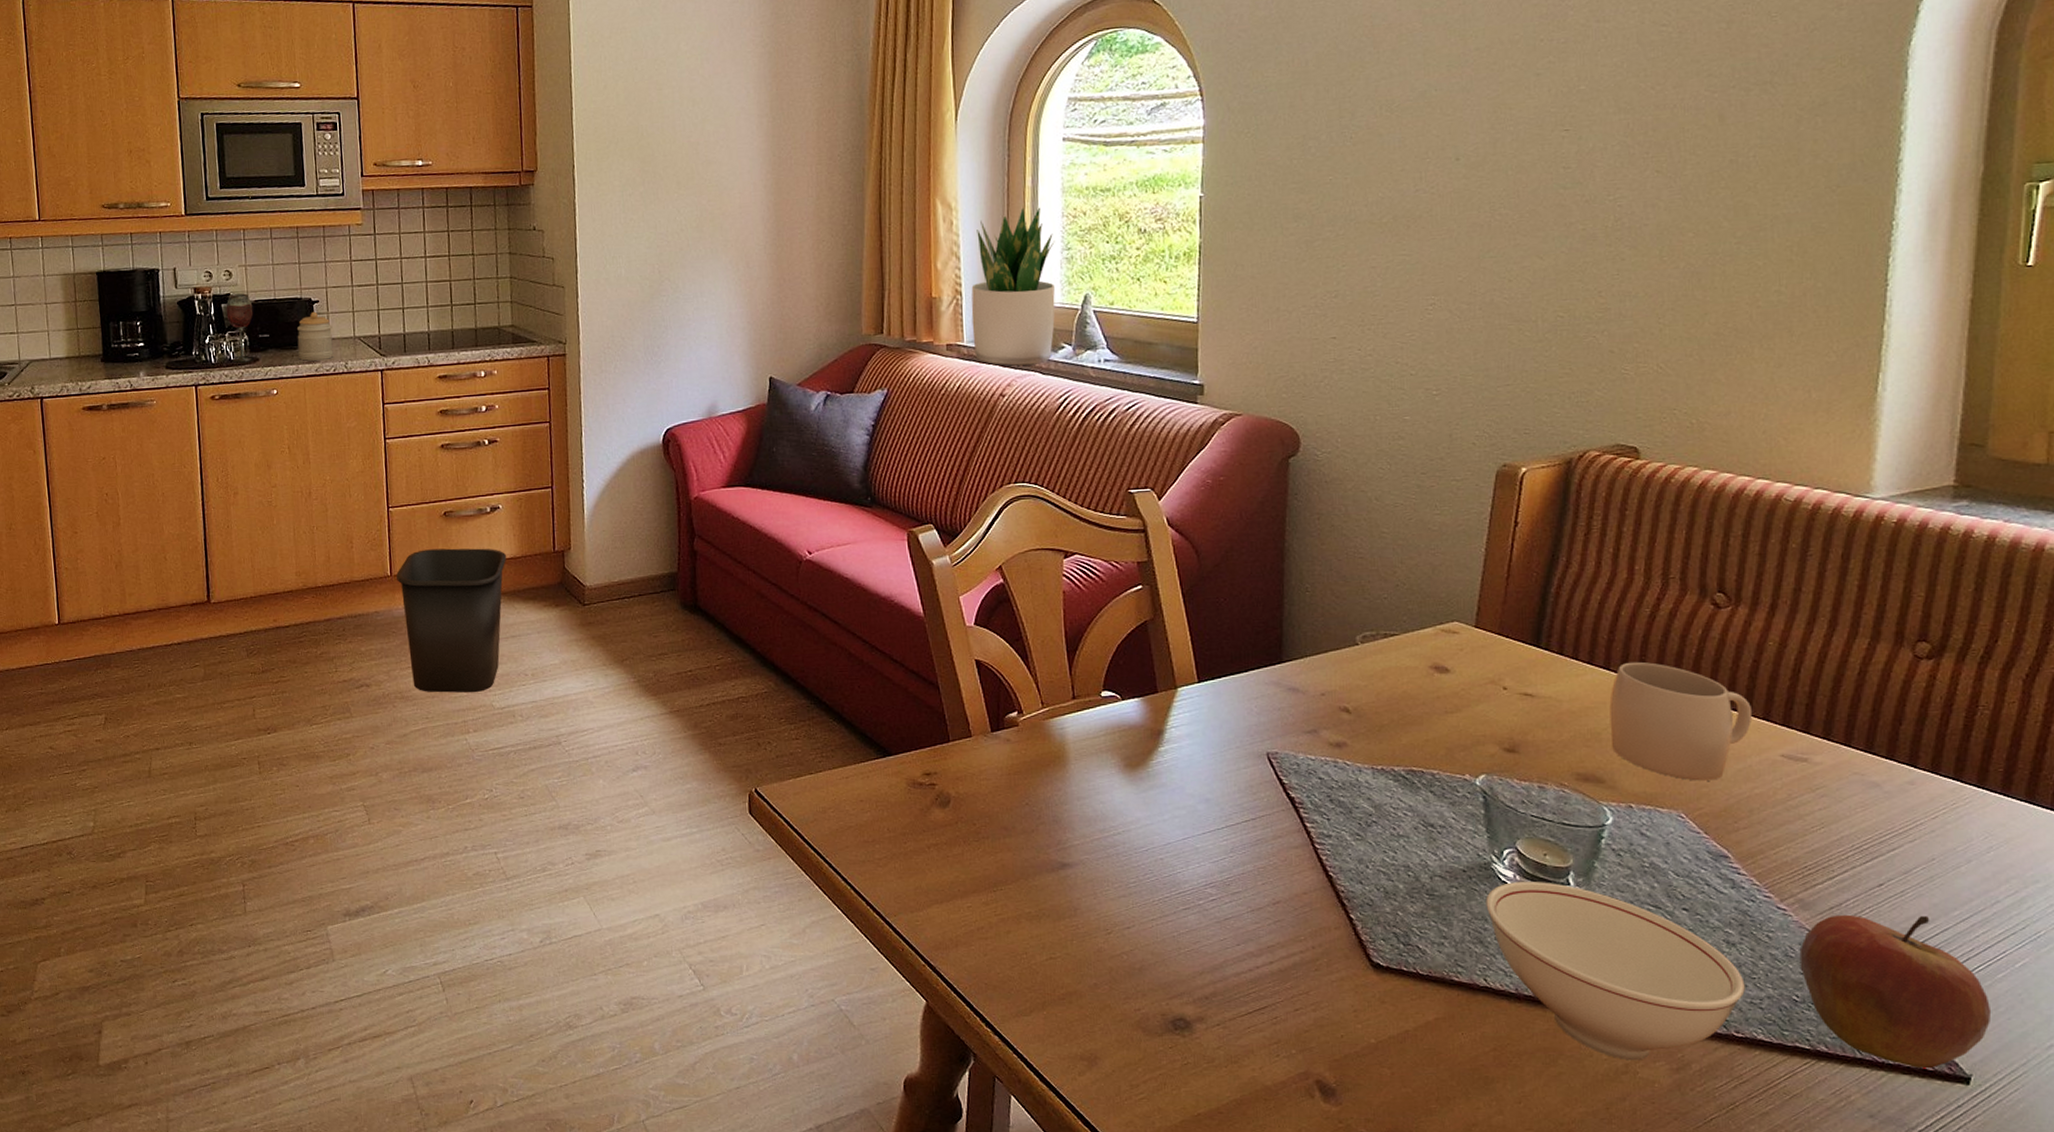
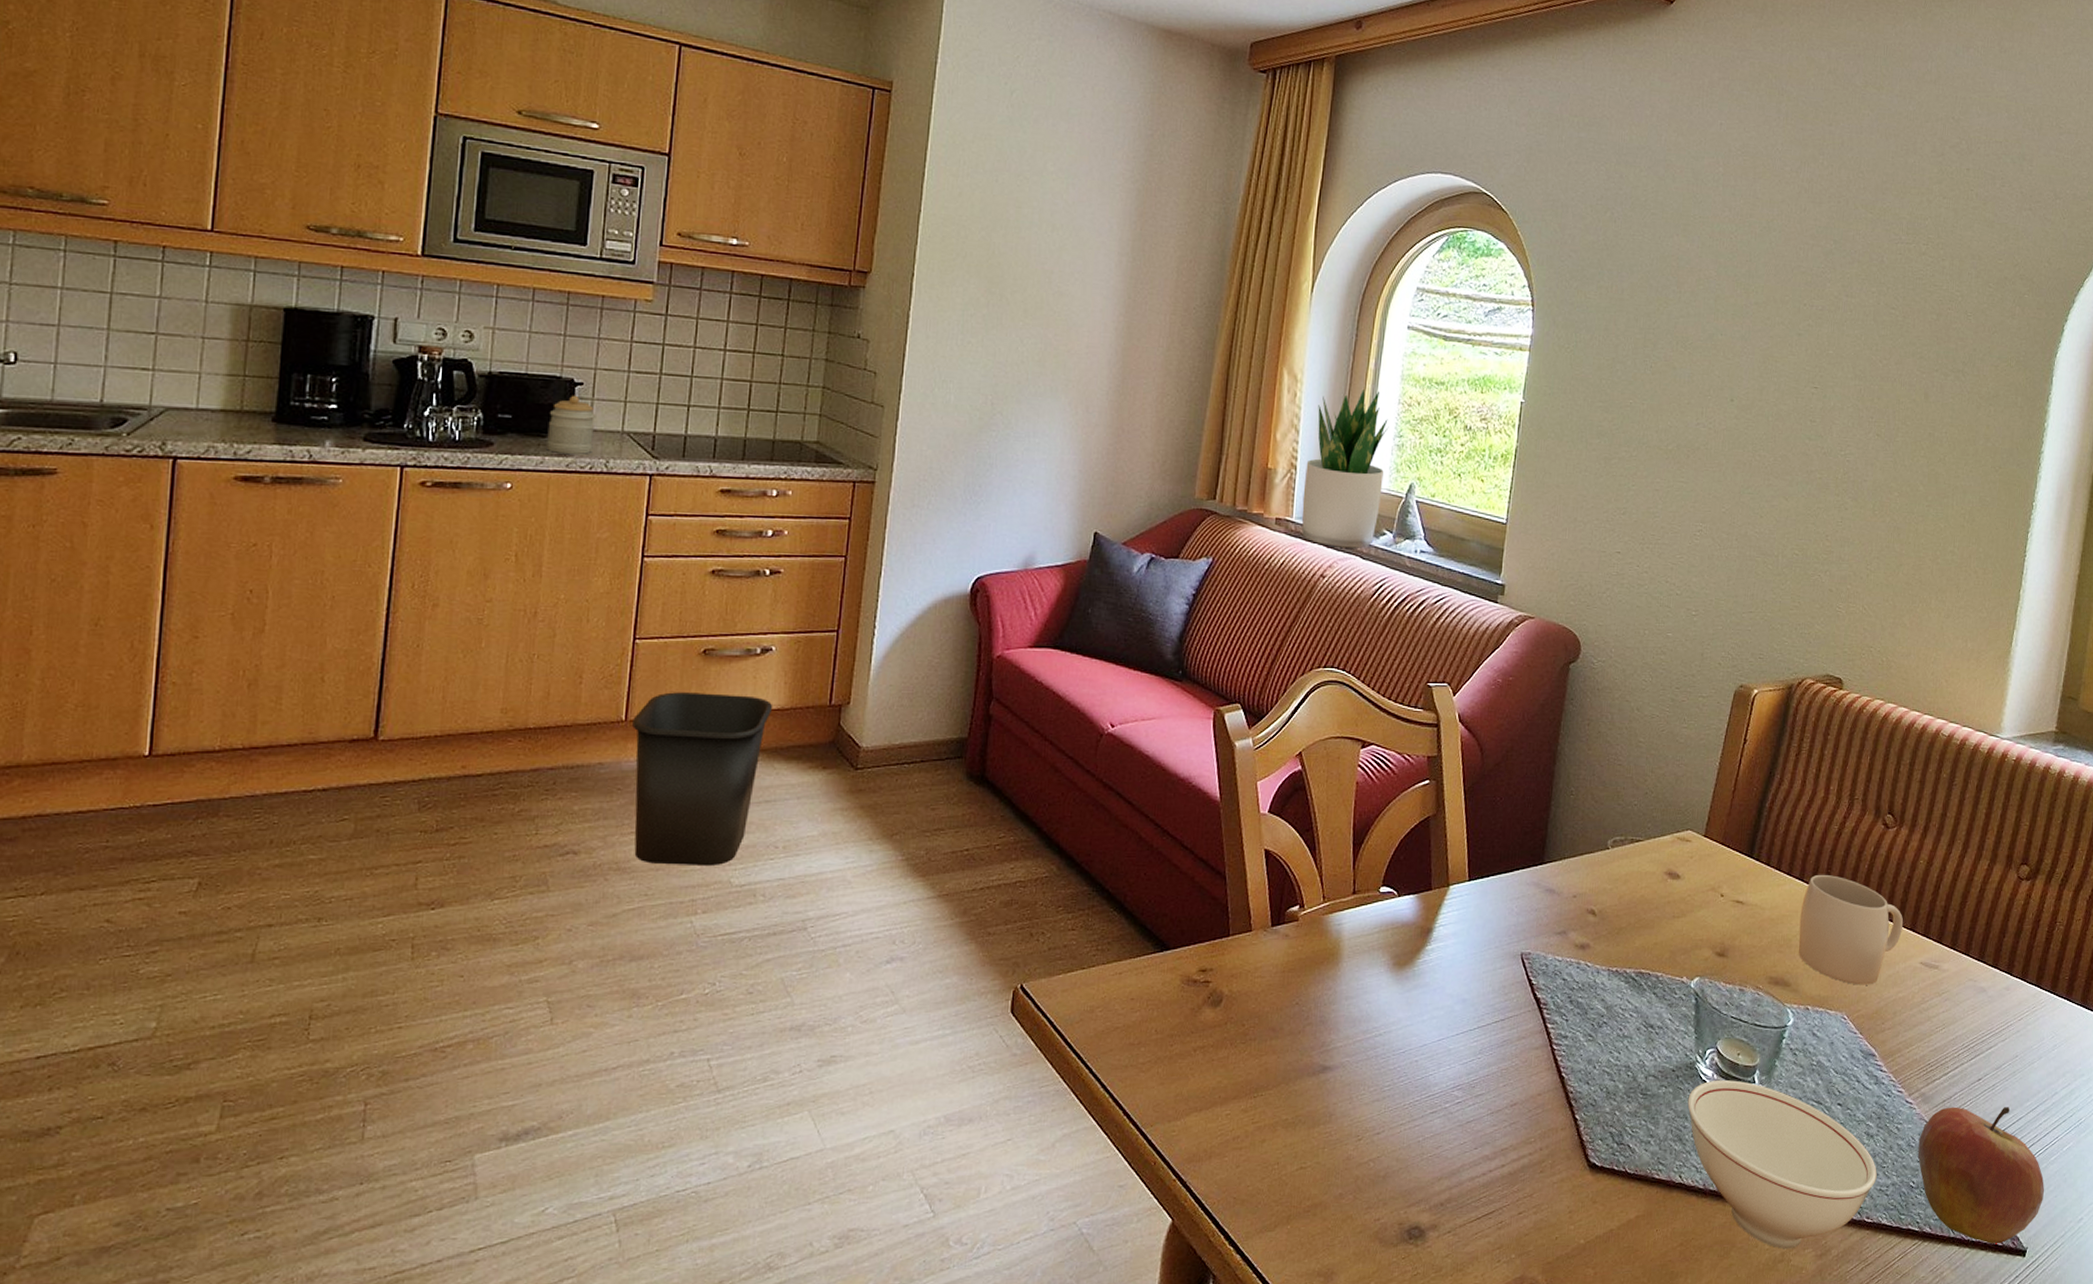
wineglass: present [226,293,254,363] -> none [455,360,496,446]

